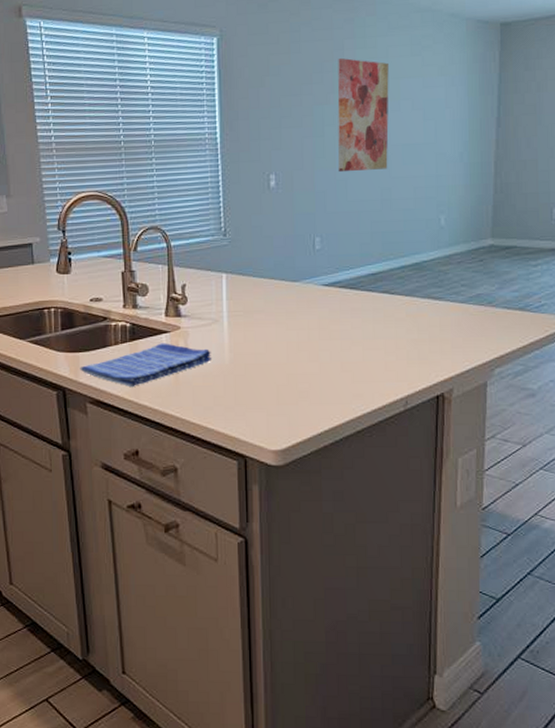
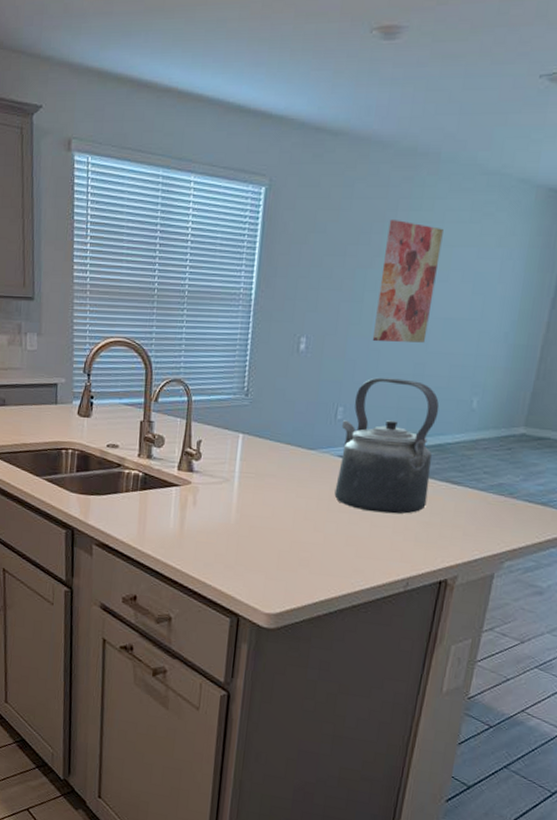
dish towel: present [80,343,213,388] -> none [90,495,219,536]
kettle: none [321,205,413,336] -> present [334,377,440,514]

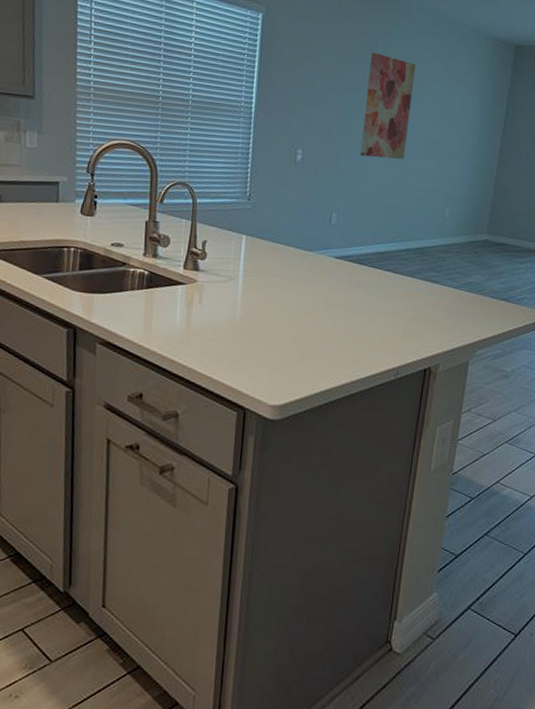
kettle: present [334,377,440,514] -> none [331,187,418,310]

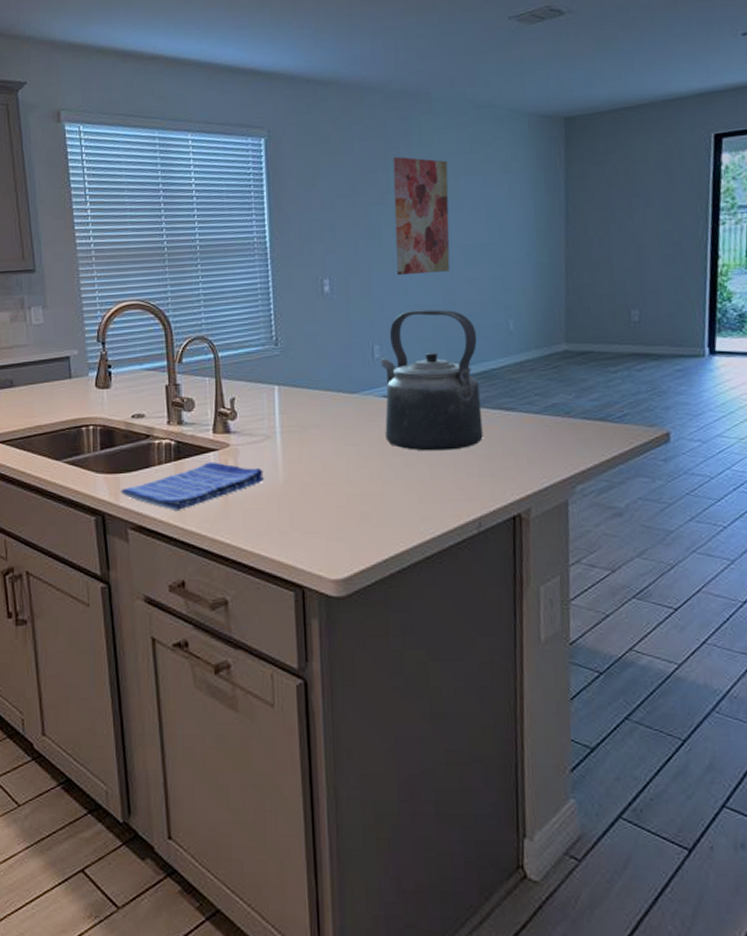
dish towel: none [93,293,224,333] -> present [120,462,265,512]
kettle: none [331,187,418,310] -> present [380,309,483,451]

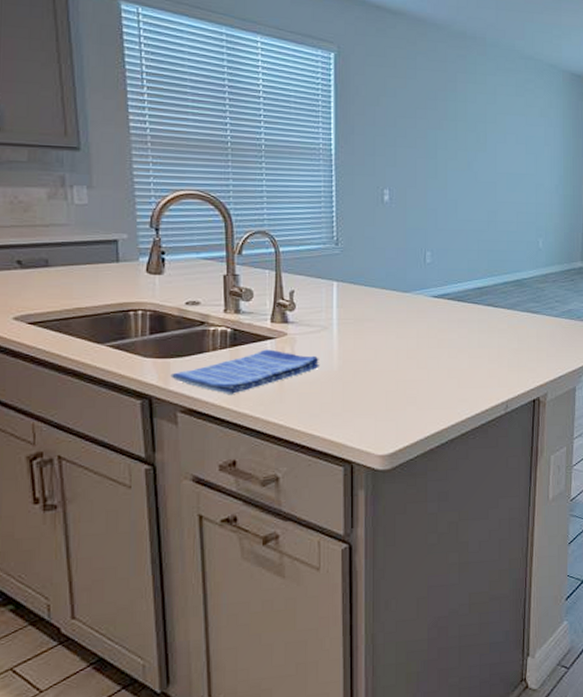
kettle: present [380,309,483,451] -> none [431,224,514,345]
wall art: present [393,157,450,276] -> none [449,90,496,194]

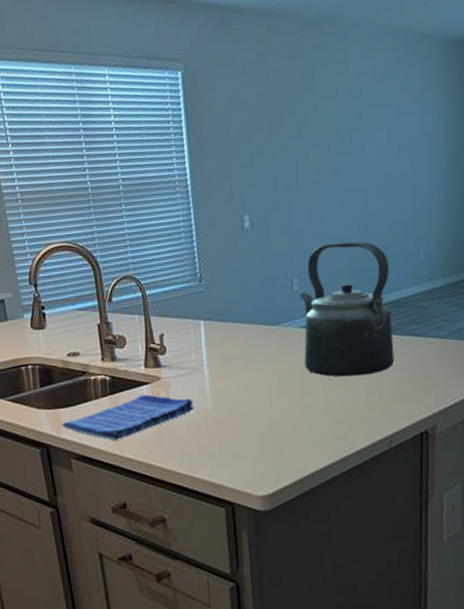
kettle: none [431,224,514,345] -> present [299,241,395,377]

